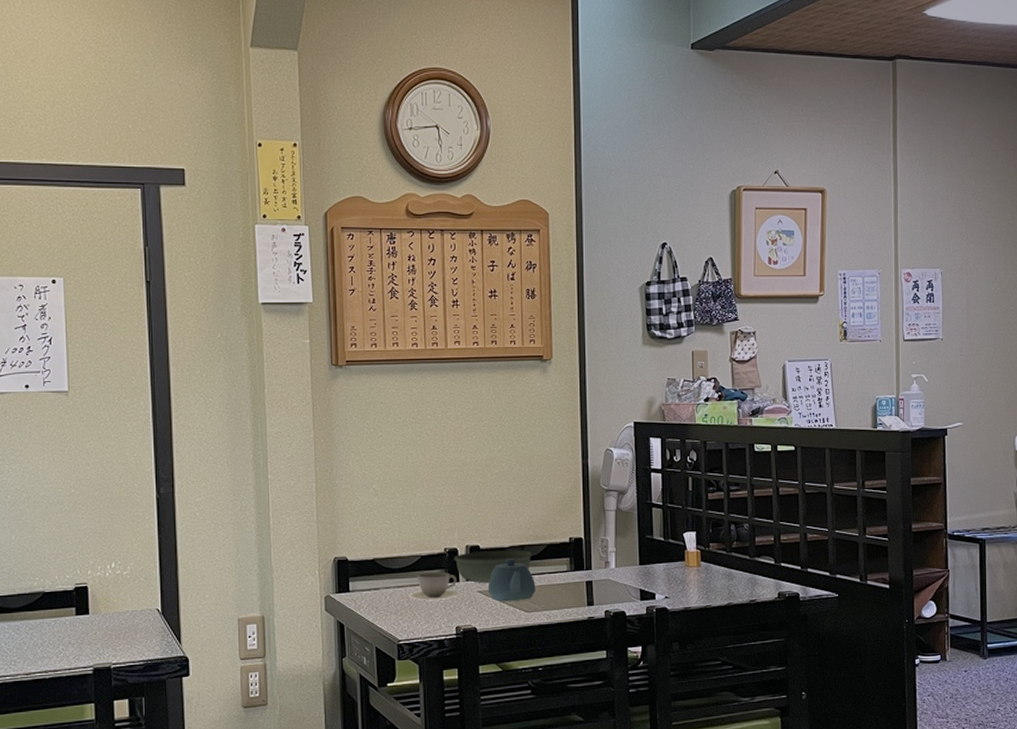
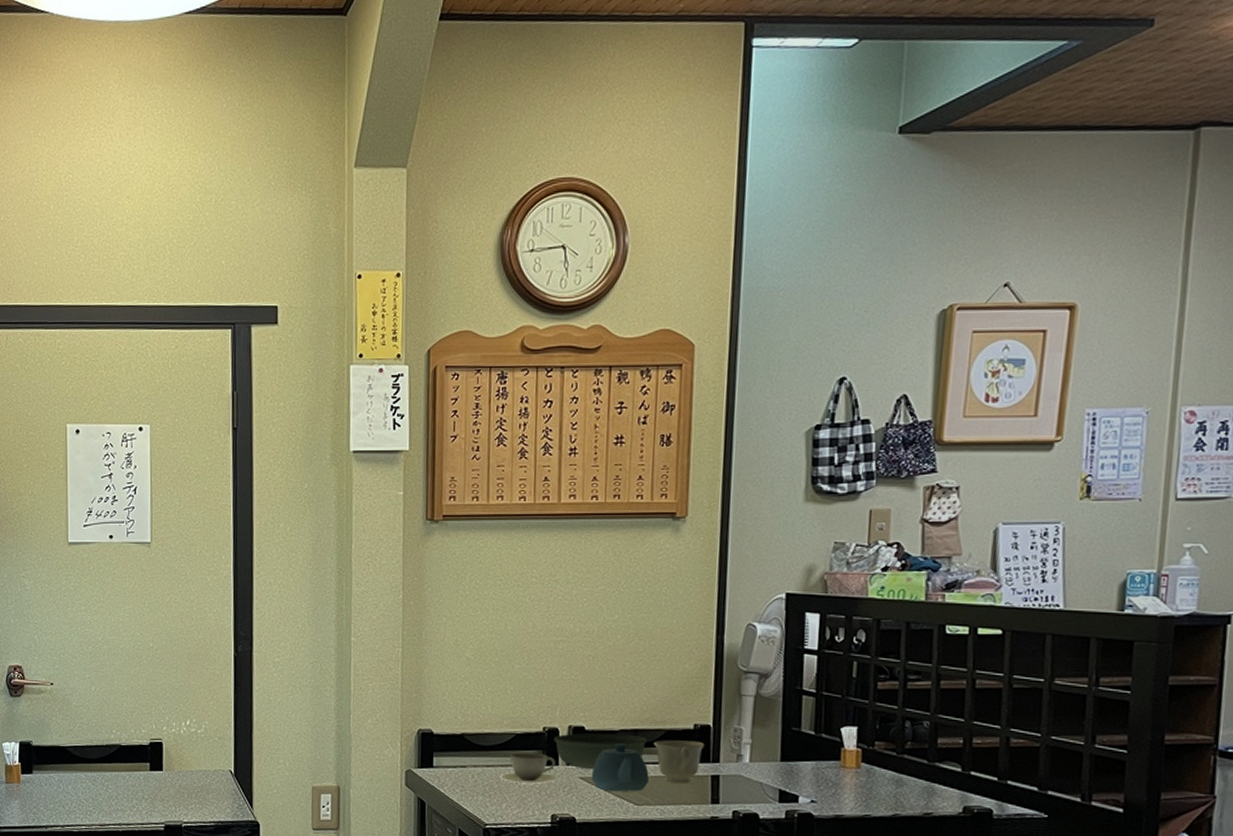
teacup: none [538,552,579,591] -> present [654,740,705,784]

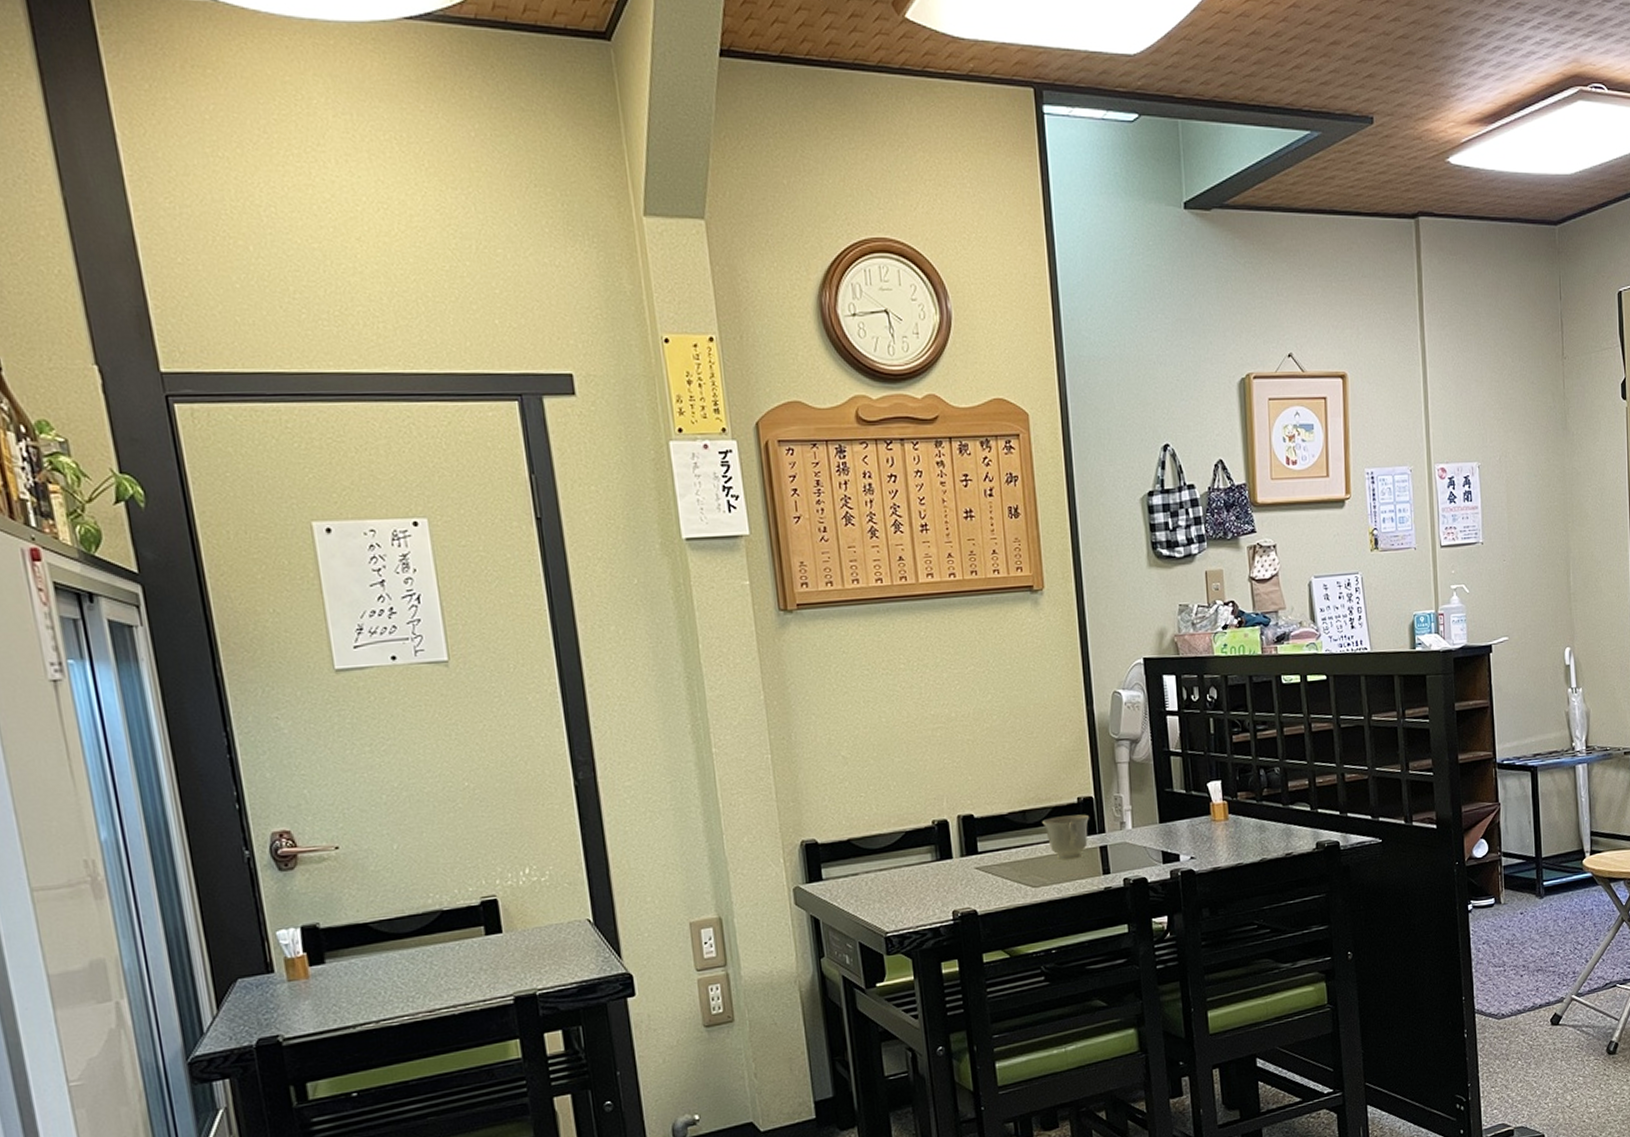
teacup: present [501,753,556,784] -> none [896,849,952,883]
soup bowl: present [554,733,647,770] -> none [944,816,1035,859]
teapot: present [591,743,649,792] -> none [986,826,1042,878]

